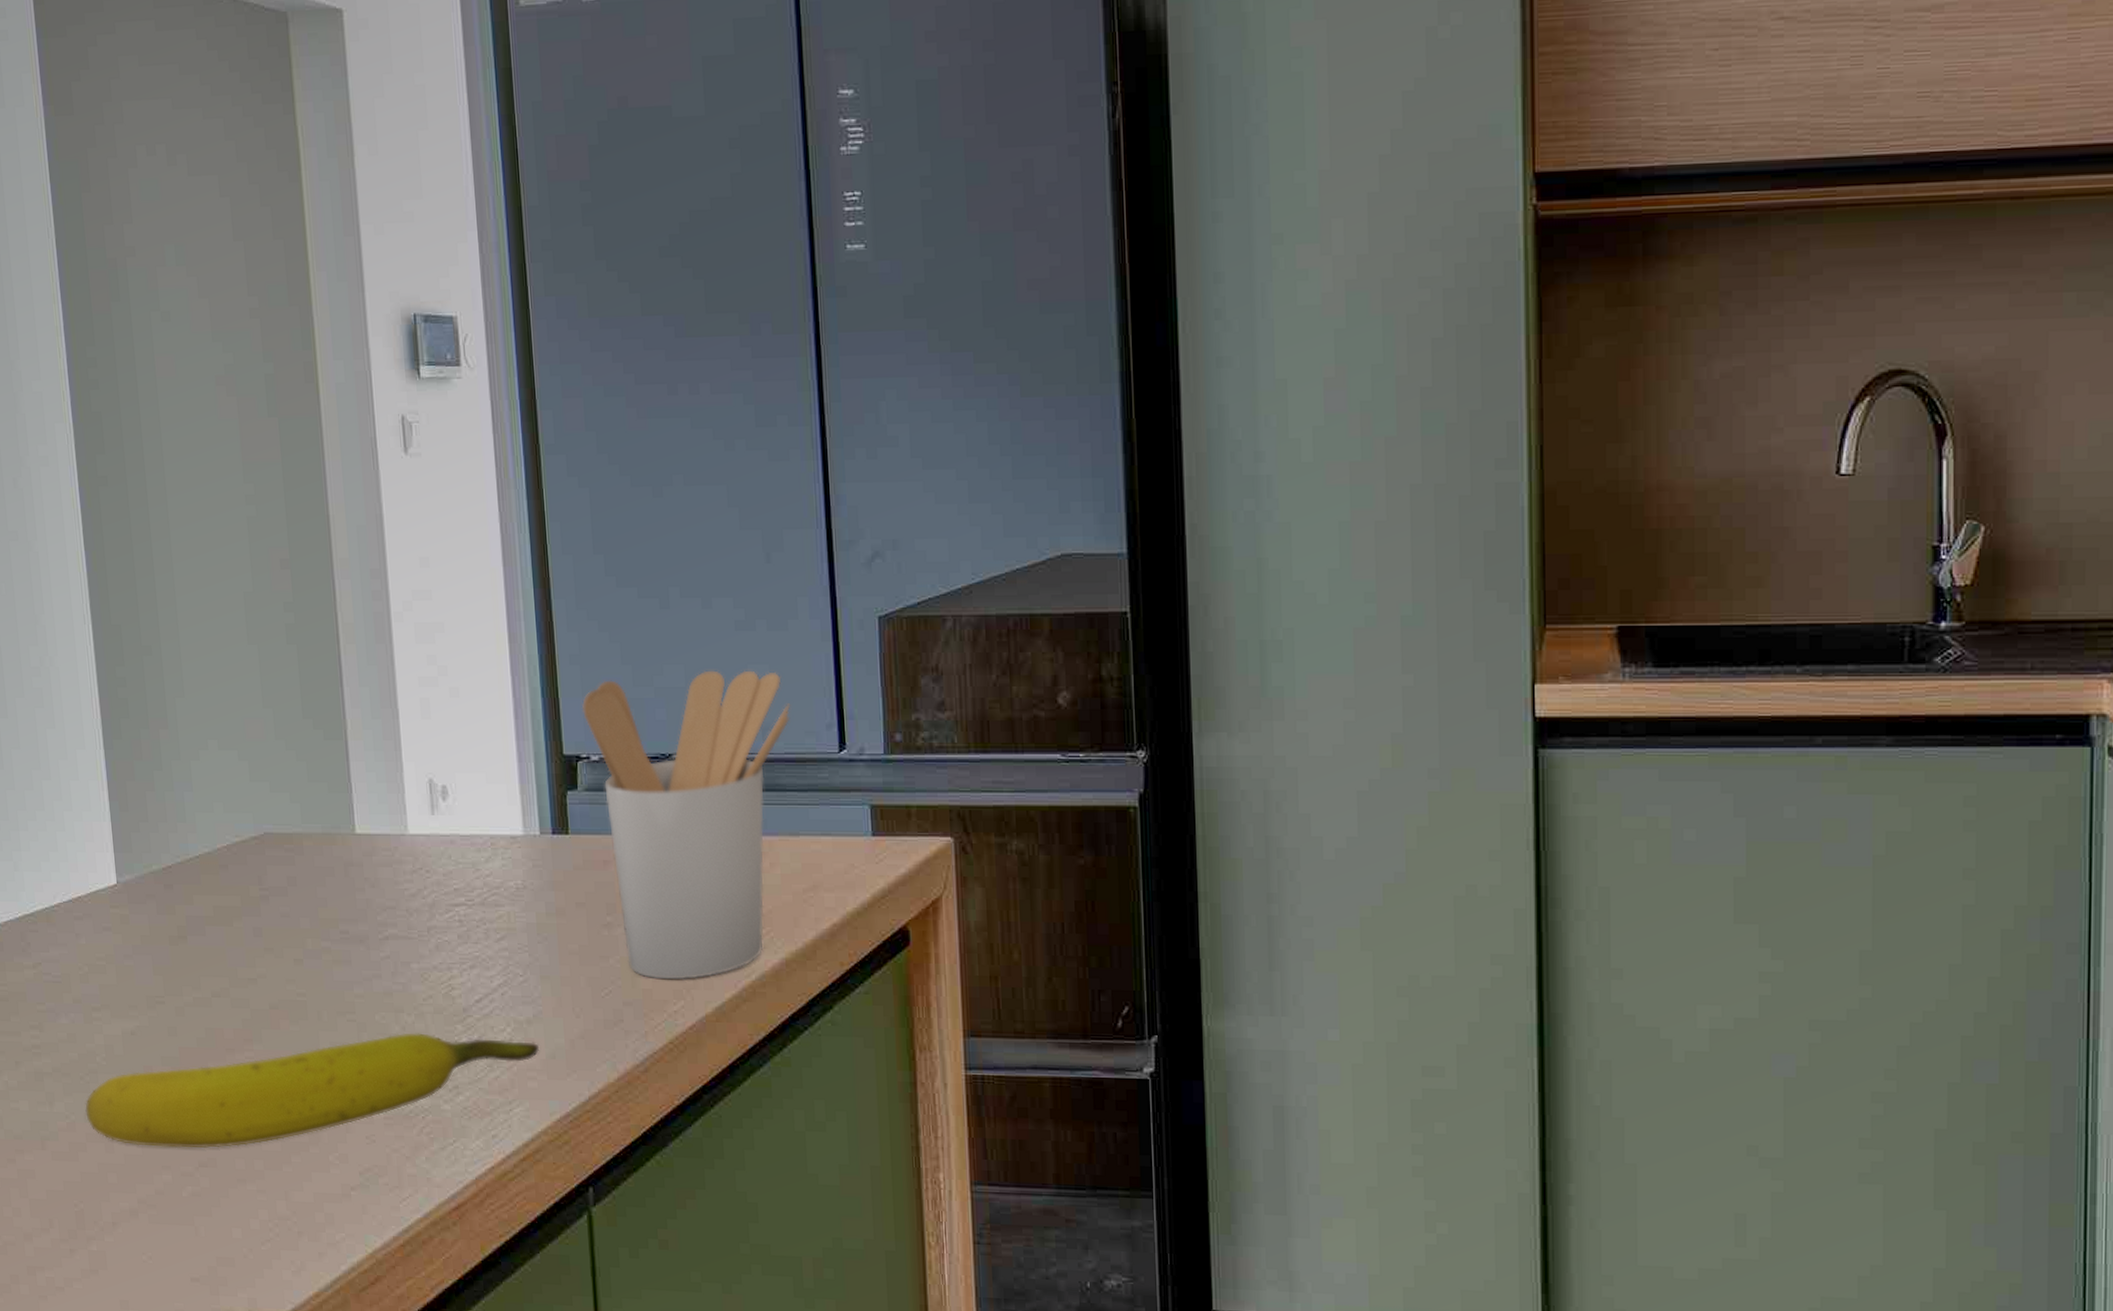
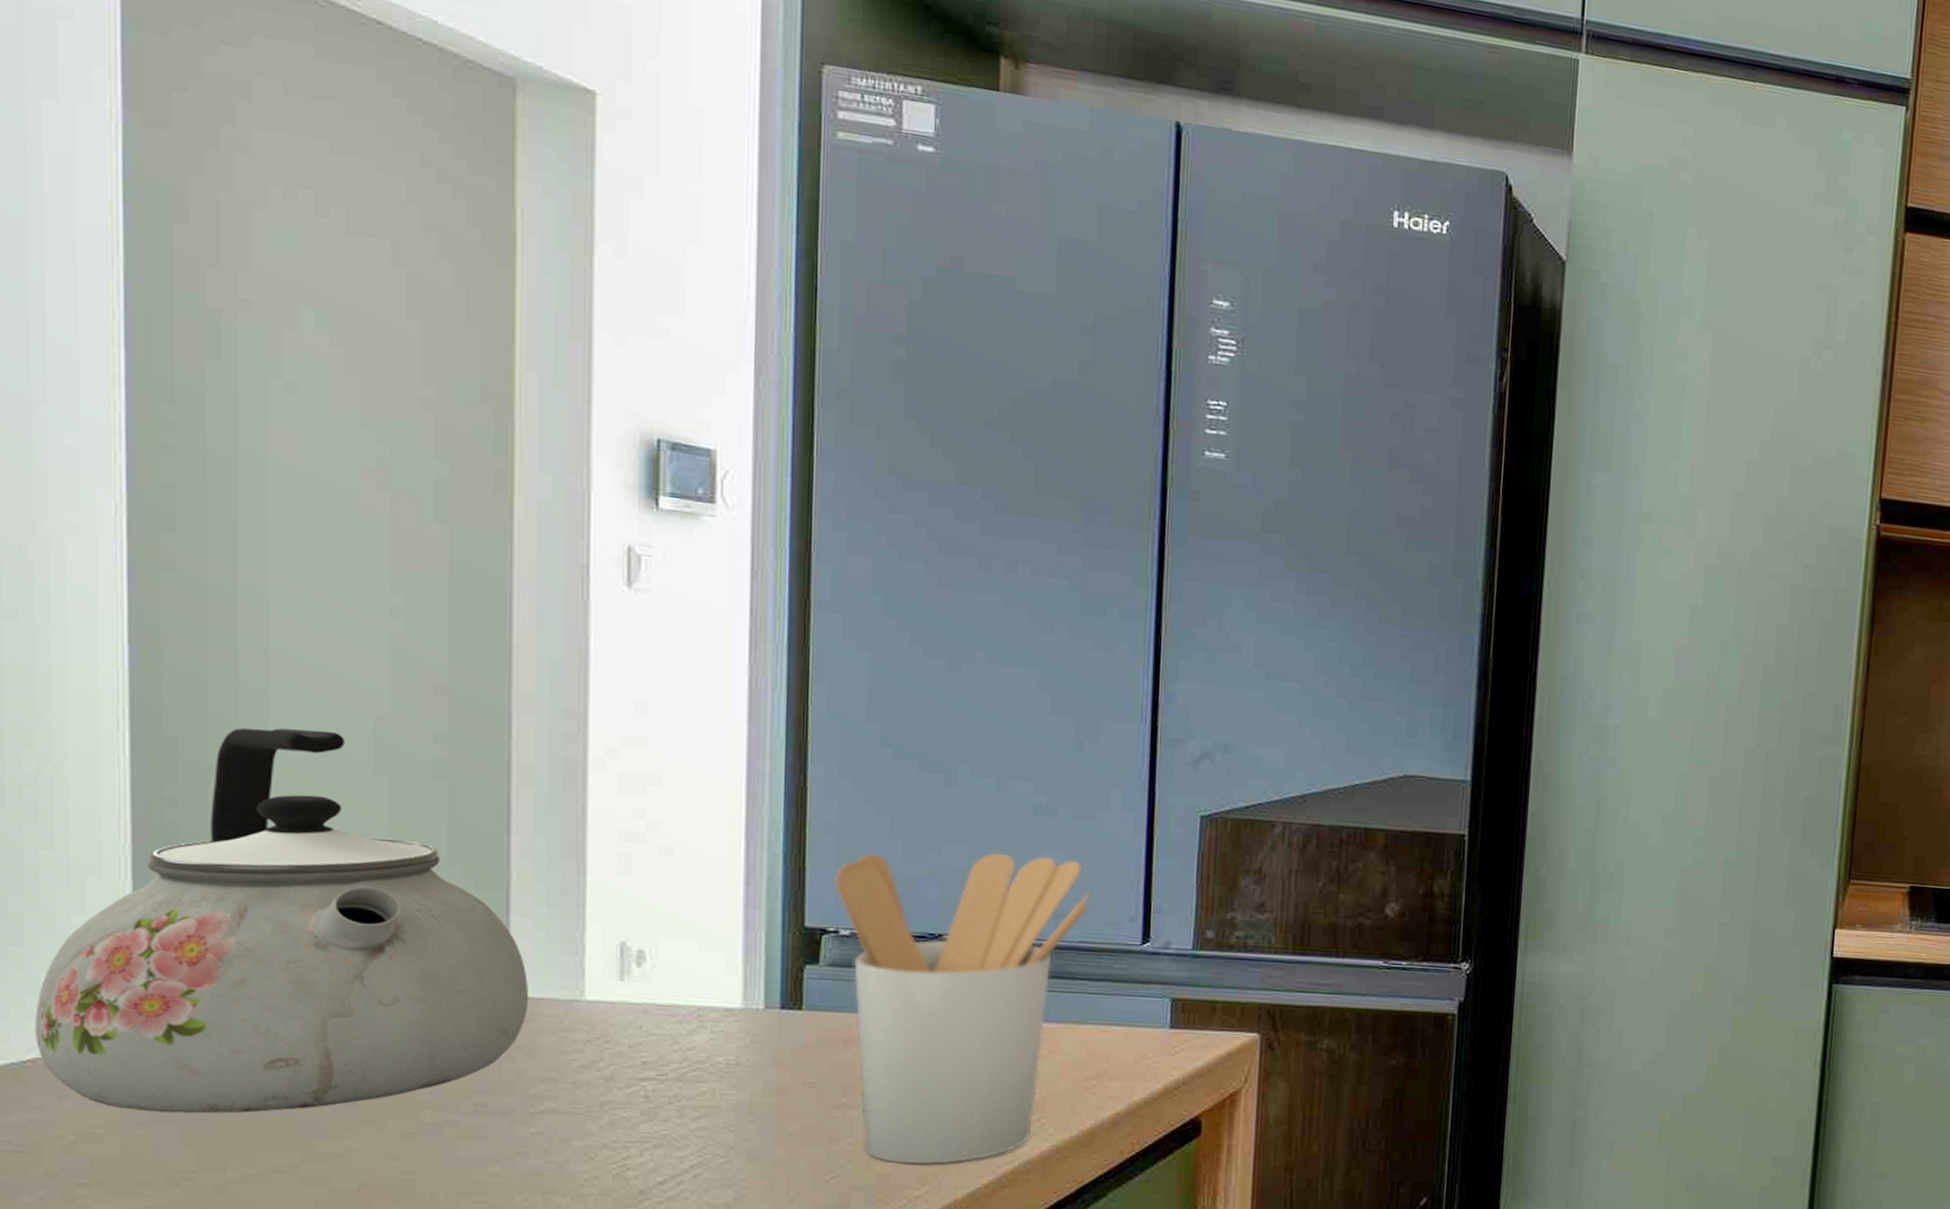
kettle: none [56,609,370,947] -> present [35,728,529,1114]

